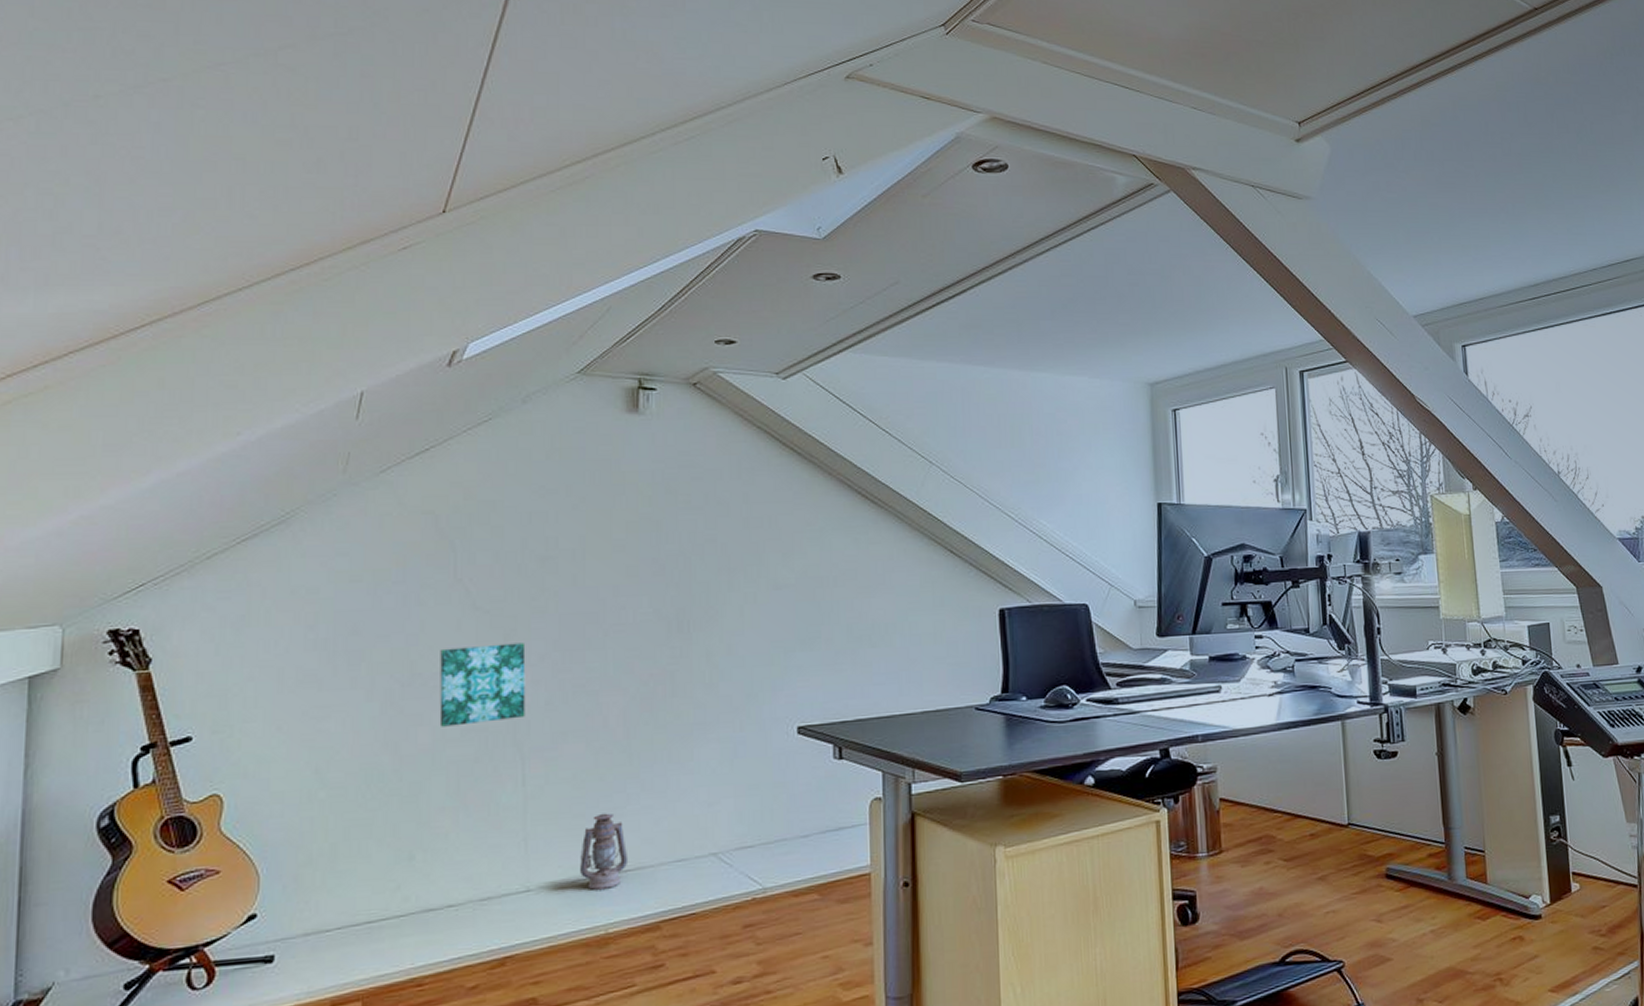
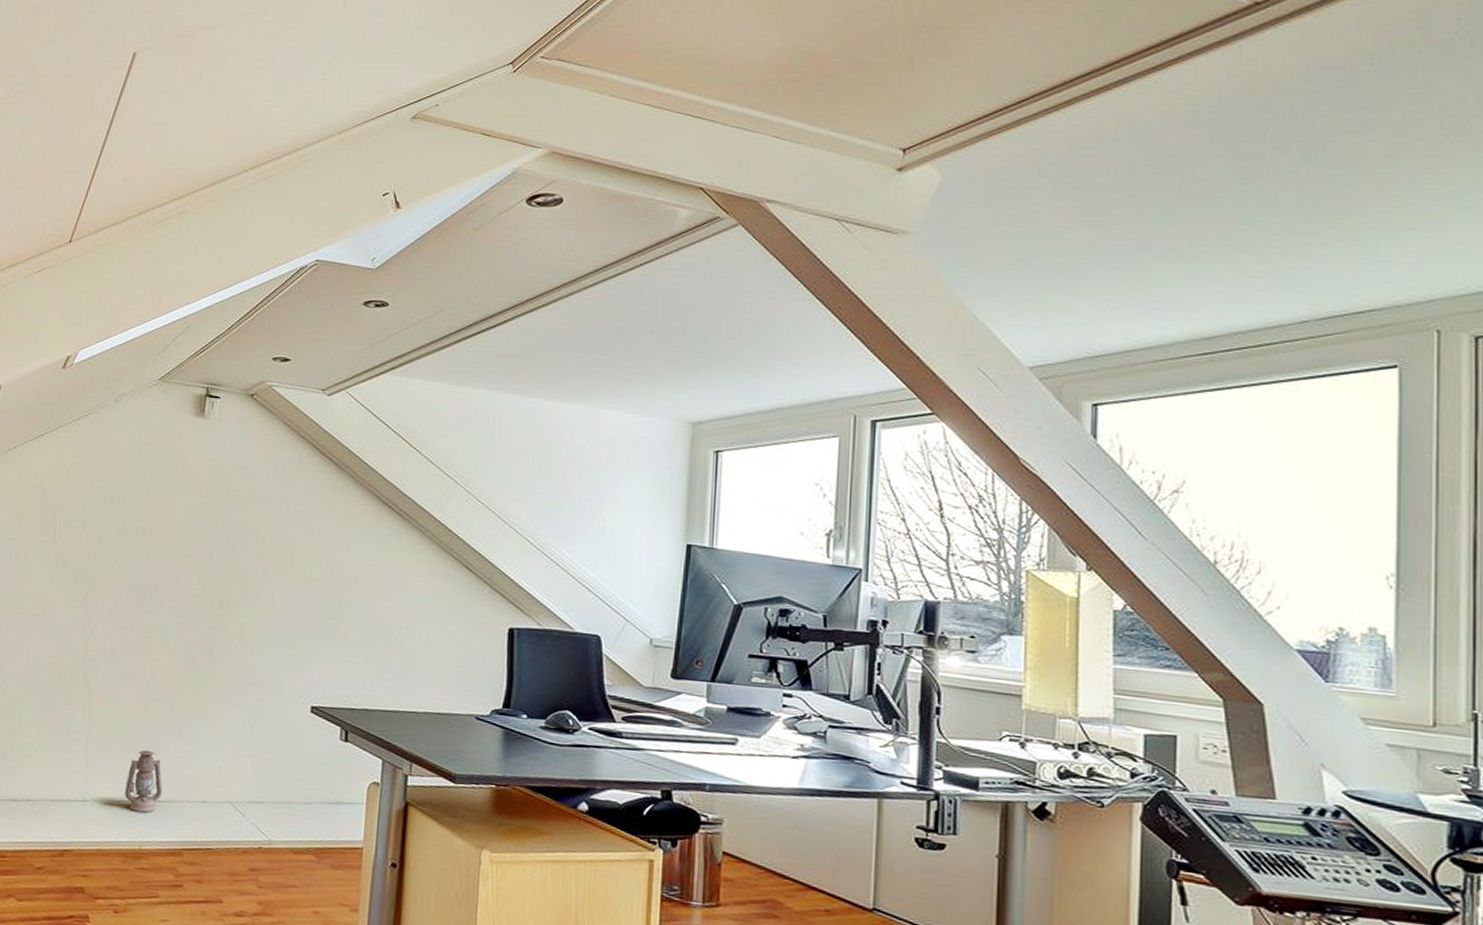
wall art: present [439,643,526,727] -> none [33,596,100,661]

